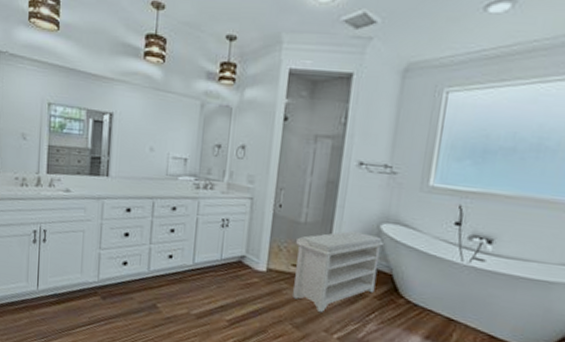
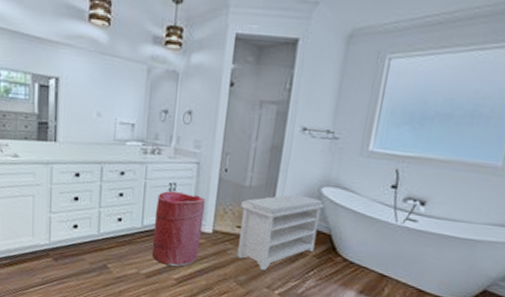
laundry hamper: none [203,227,260,307] -> present [151,191,206,267]

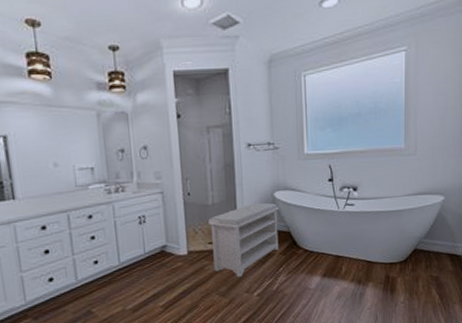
laundry hamper: present [151,191,206,267] -> none [129,222,179,296]

